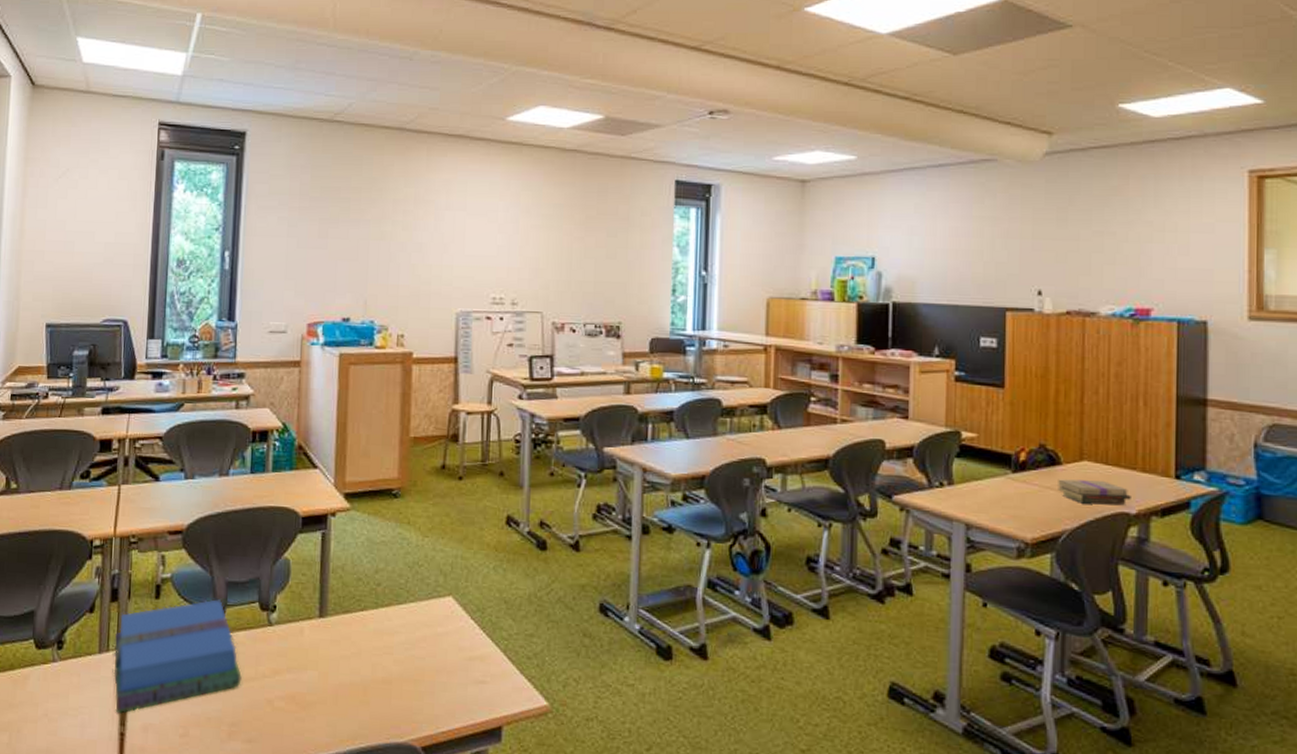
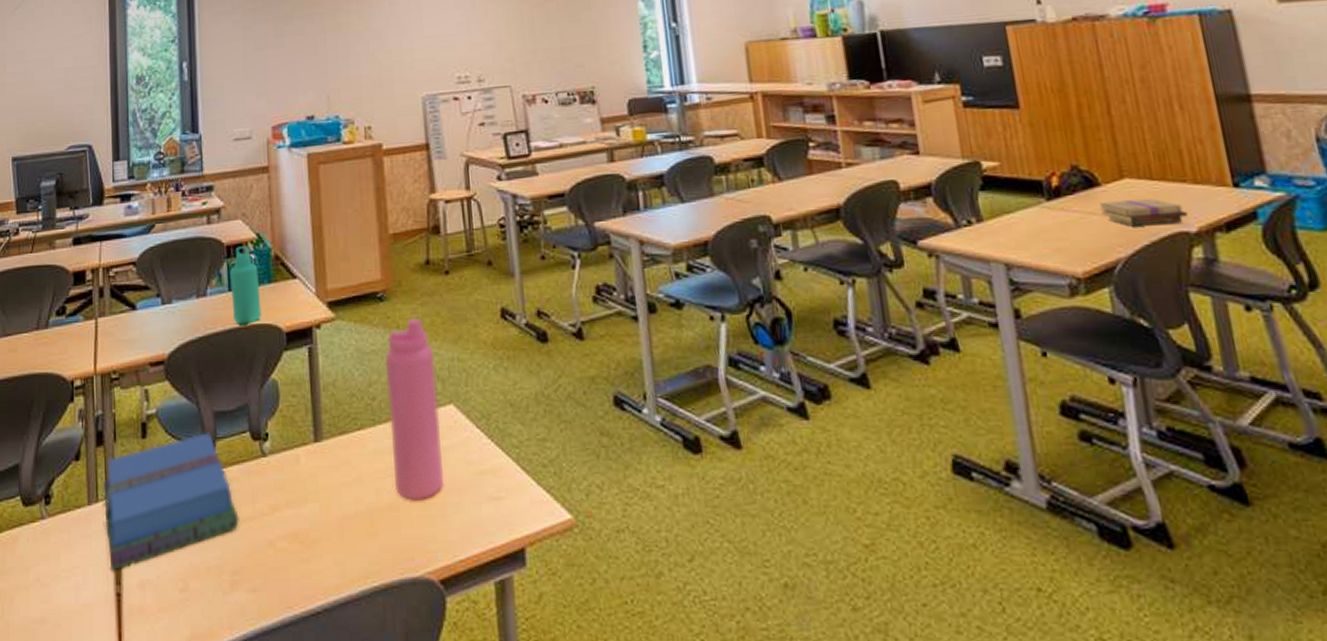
water bottle: none [253,433,281,506] -> present [230,246,262,325]
water bottle: none [390,516,440,678] -> present [385,318,445,500]

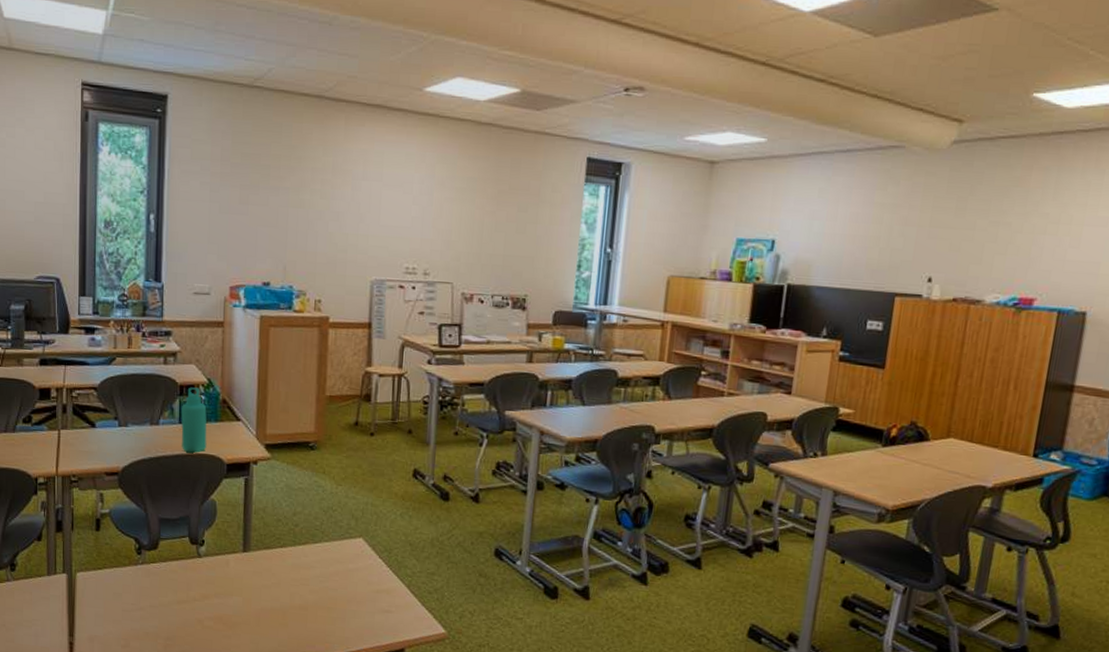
books: present [103,433,239,571] -> none [60,533,175,626]
water bottle: present [385,318,445,500] -> none [306,467,352,606]
books: present [1100,199,1188,227] -> none [922,453,990,479]

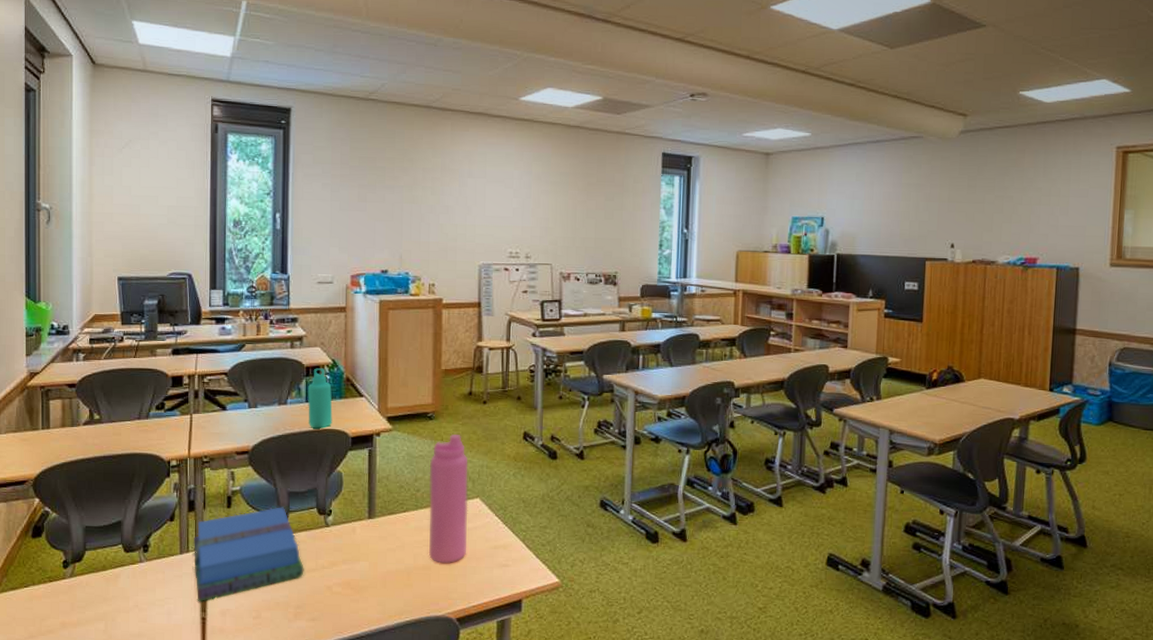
books: none [60,533,175,626] -> present [193,507,304,602]
water bottle: none [306,467,352,606] -> present [429,434,469,564]

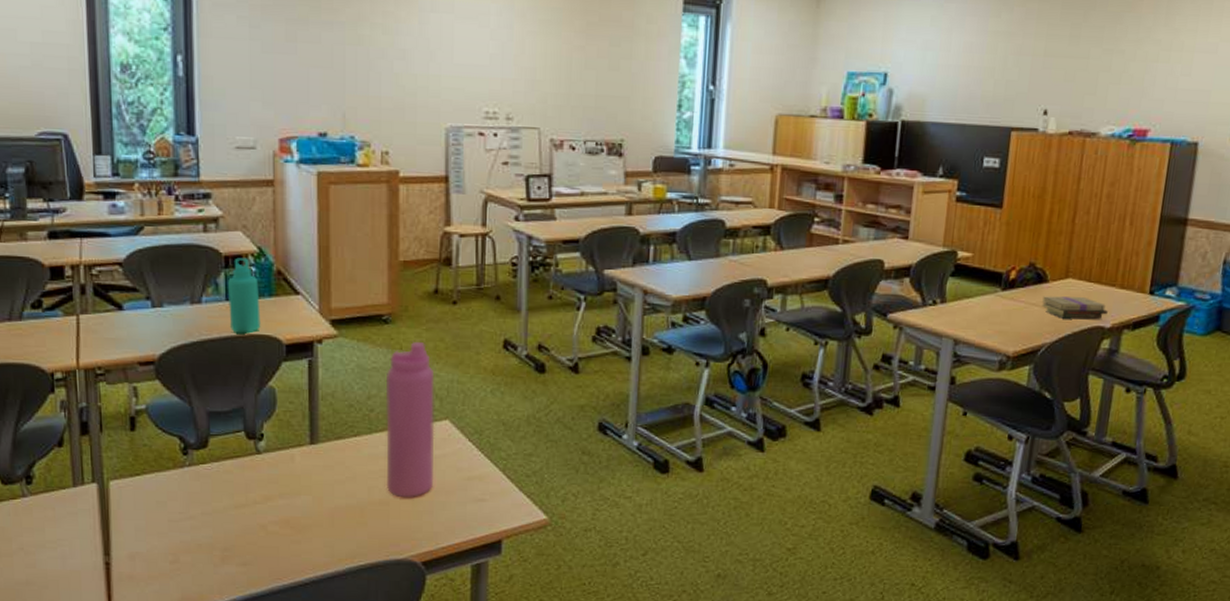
books: present [193,507,304,602] -> none [88,429,231,544]
books: none [961,393,1016,413] -> present [1042,296,1108,320]

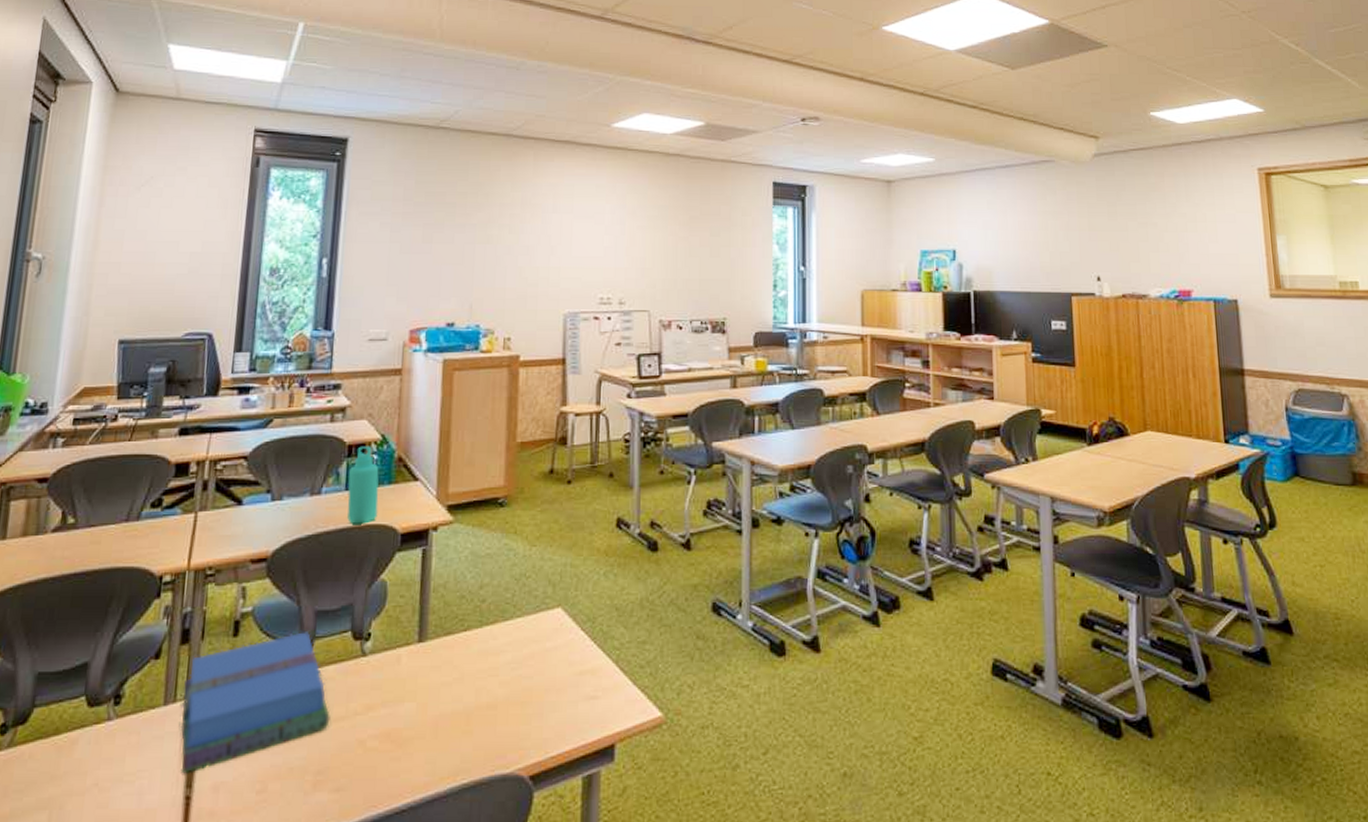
books: none [88,429,231,544] -> present [181,632,330,774]
water bottle: present [385,342,435,498] -> none [495,525,548,699]
books: present [1042,296,1108,320] -> none [1127,449,1190,471]

